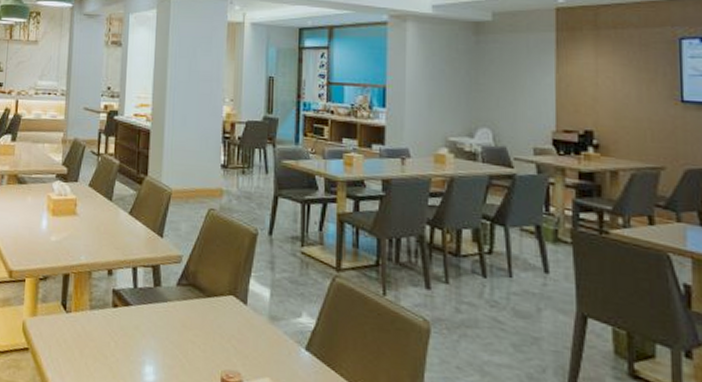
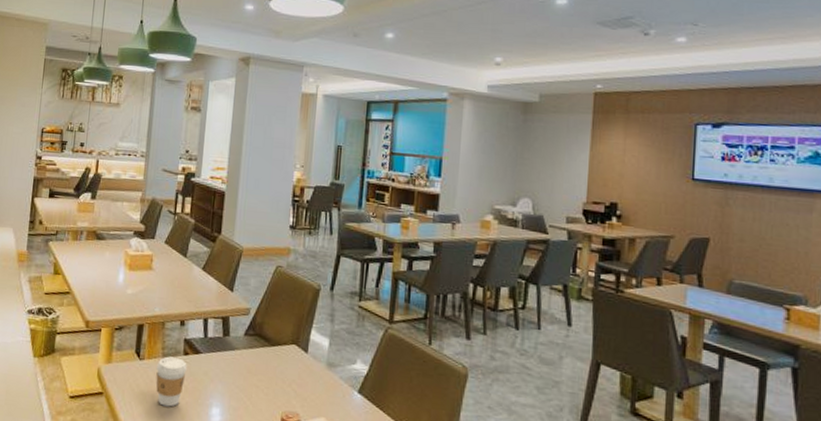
coffee cup: none [84,309,117,365] -> present [155,356,187,407]

